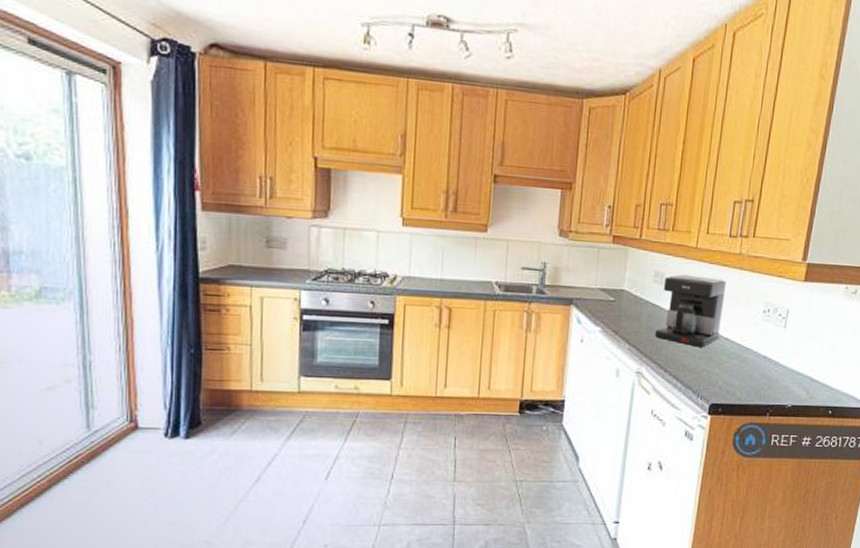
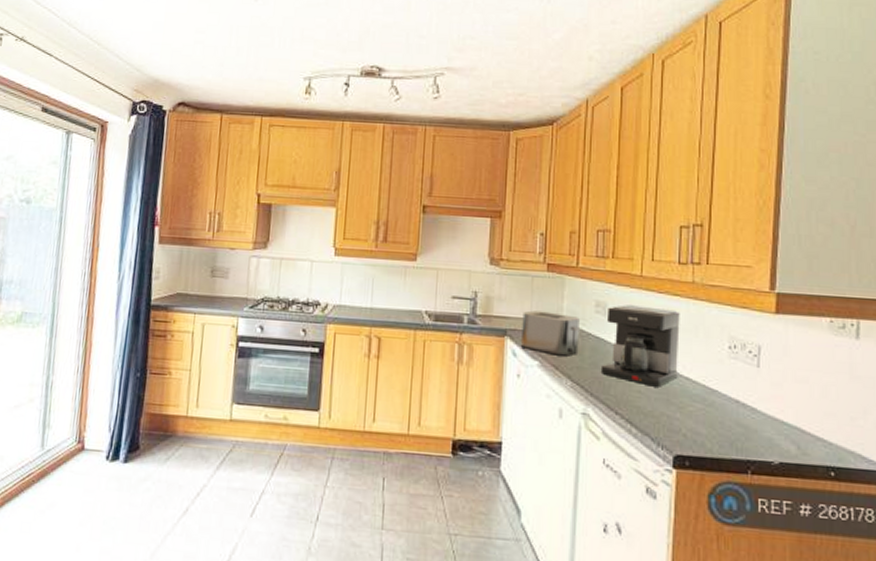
toaster: none [586,280,640,323] -> present [521,310,580,357]

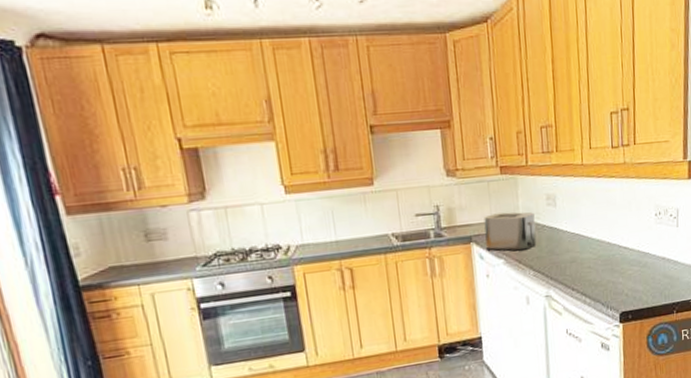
coffee maker: present [600,305,680,387] -> none [556,191,618,261]

